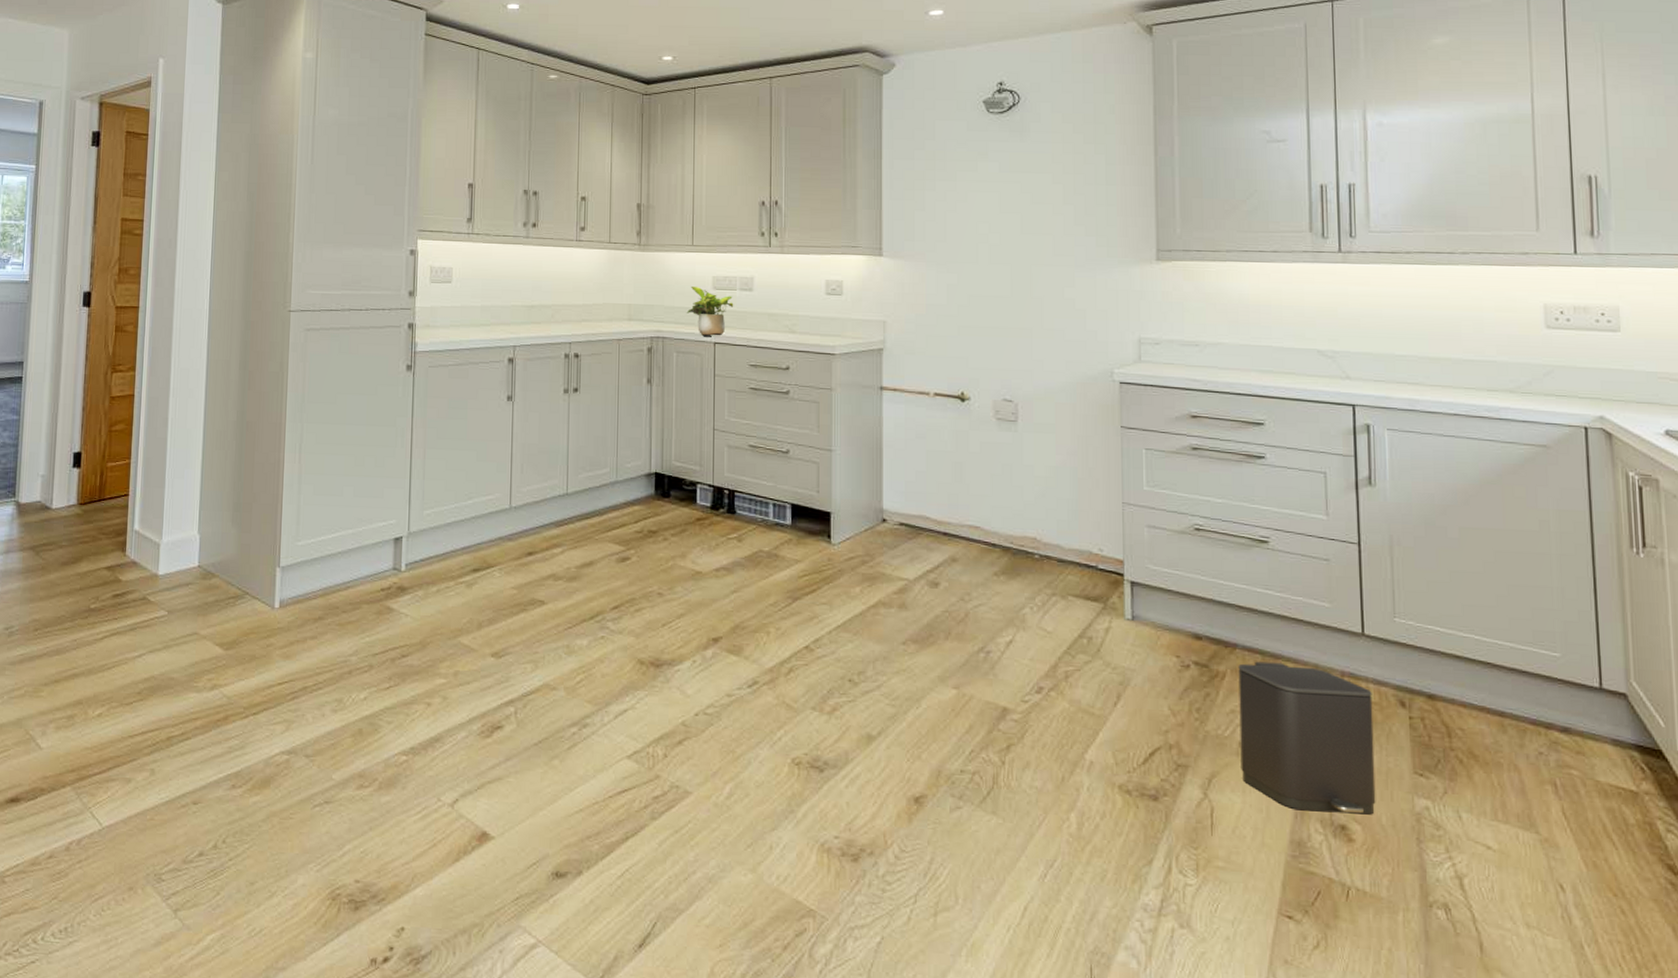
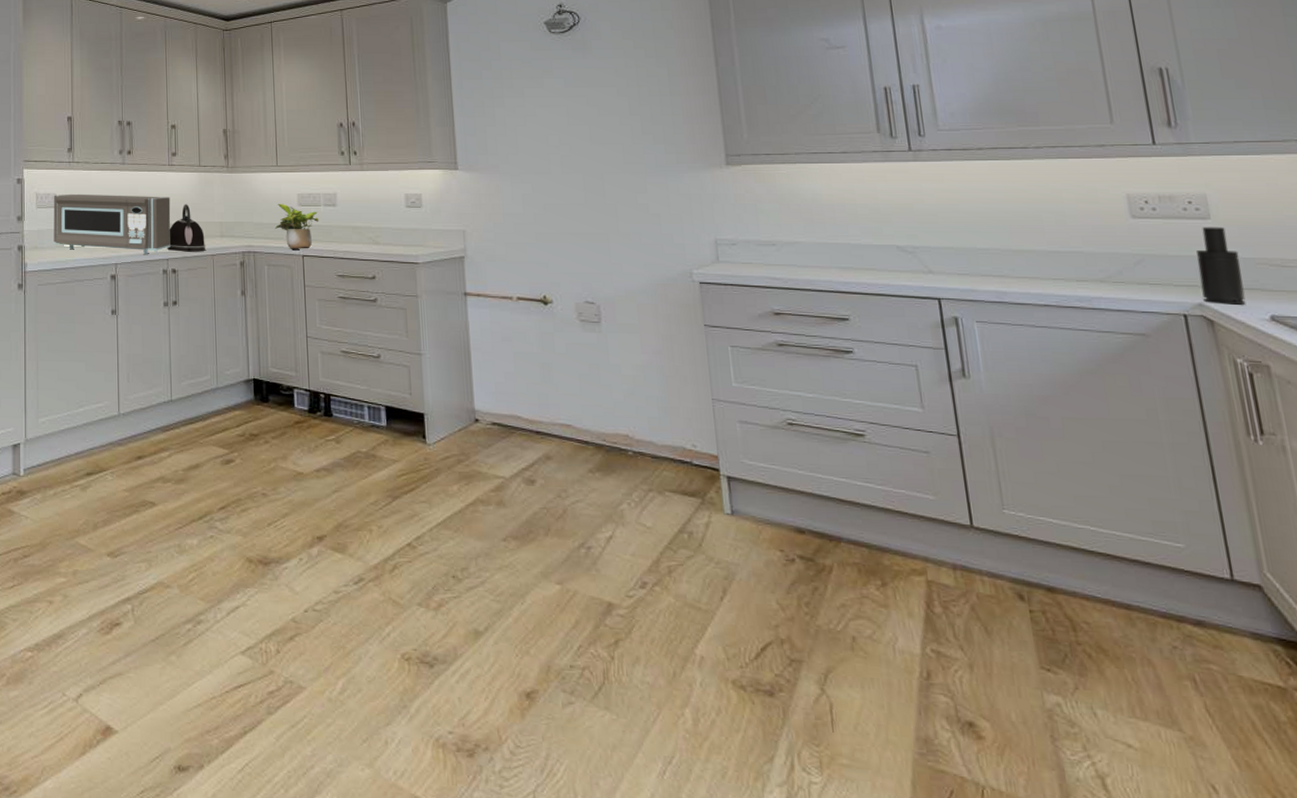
microwave: none [447,268,576,336] -> present [53,194,171,254]
kettle: none [570,283,612,336] -> present [167,204,206,252]
pedal bin: present [1238,661,1376,815] -> none [844,555,1003,711]
soap dispenser: none [1603,339,1644,419] -> present [1196,227,1246,305]

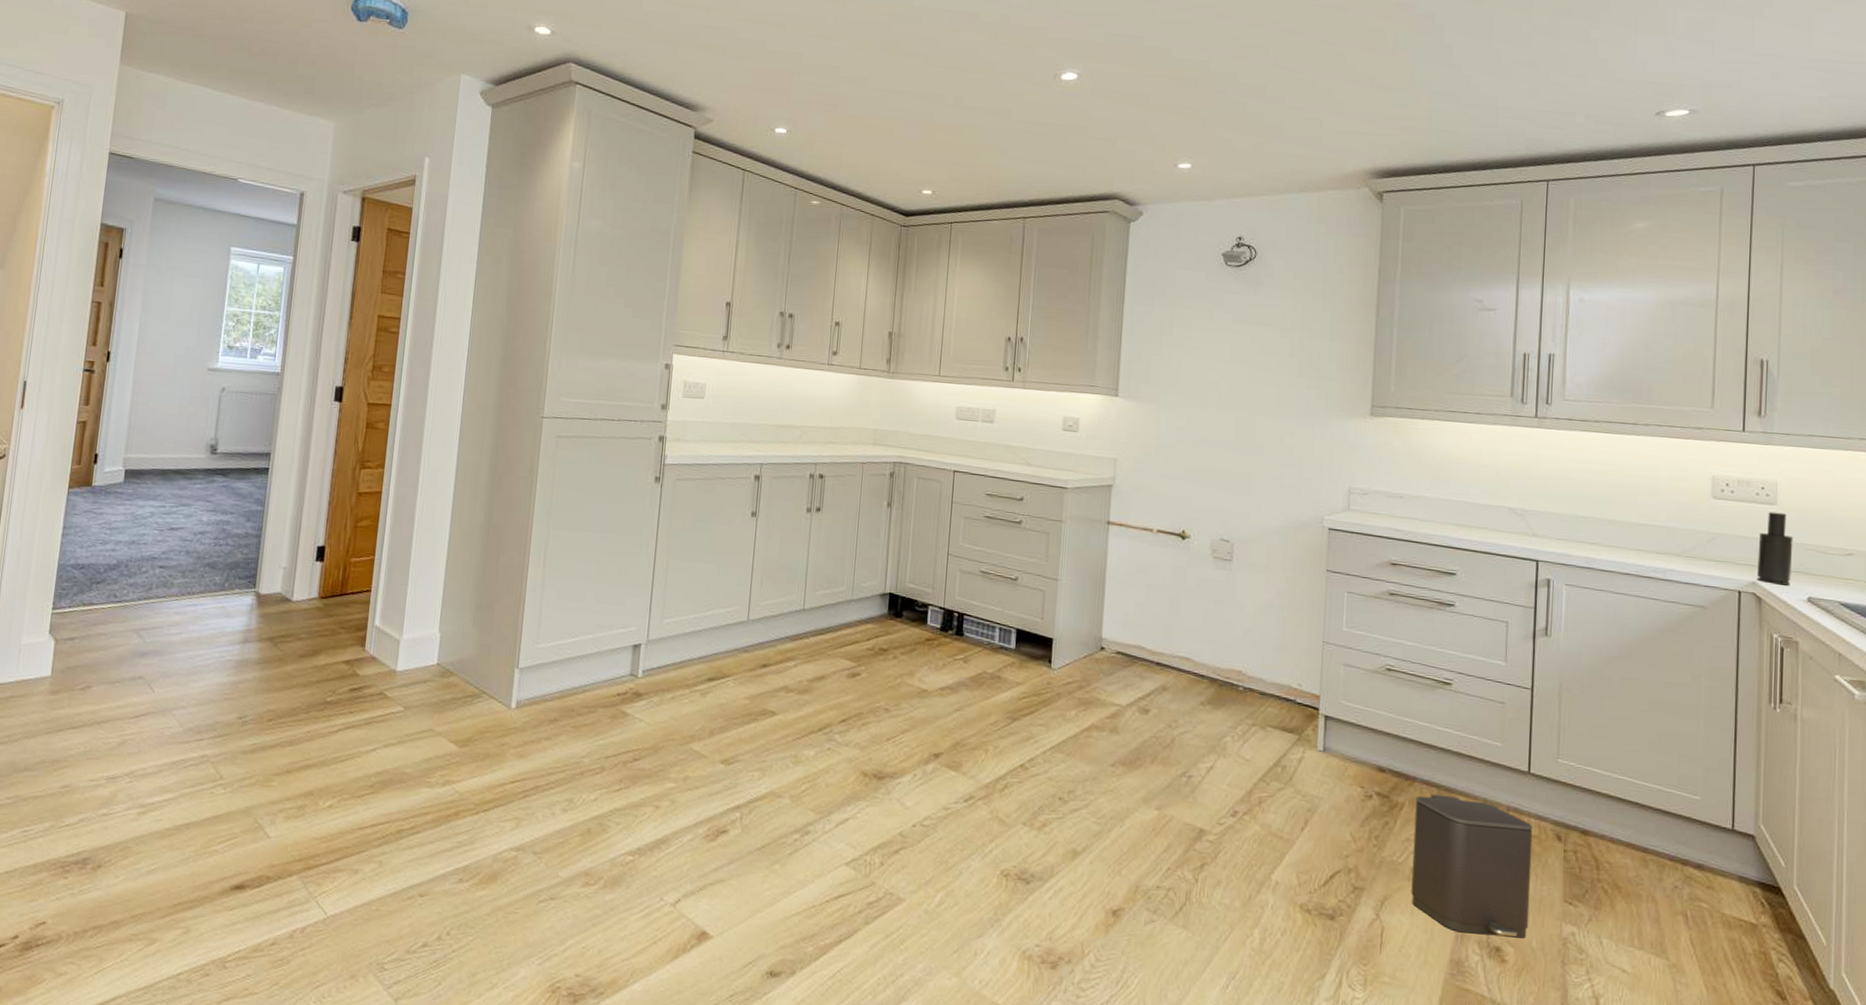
microwave: present [53,194,171,254] -> none [698,385,826,456]
kettle: present [167,204,206,252] -> none [816,407,857,459]
potted plant: present [274,203,319,250] -> none [929,415,975,465]
pedal bin: none [844,555,1003,711] -> present [1411,794,1533,939]

